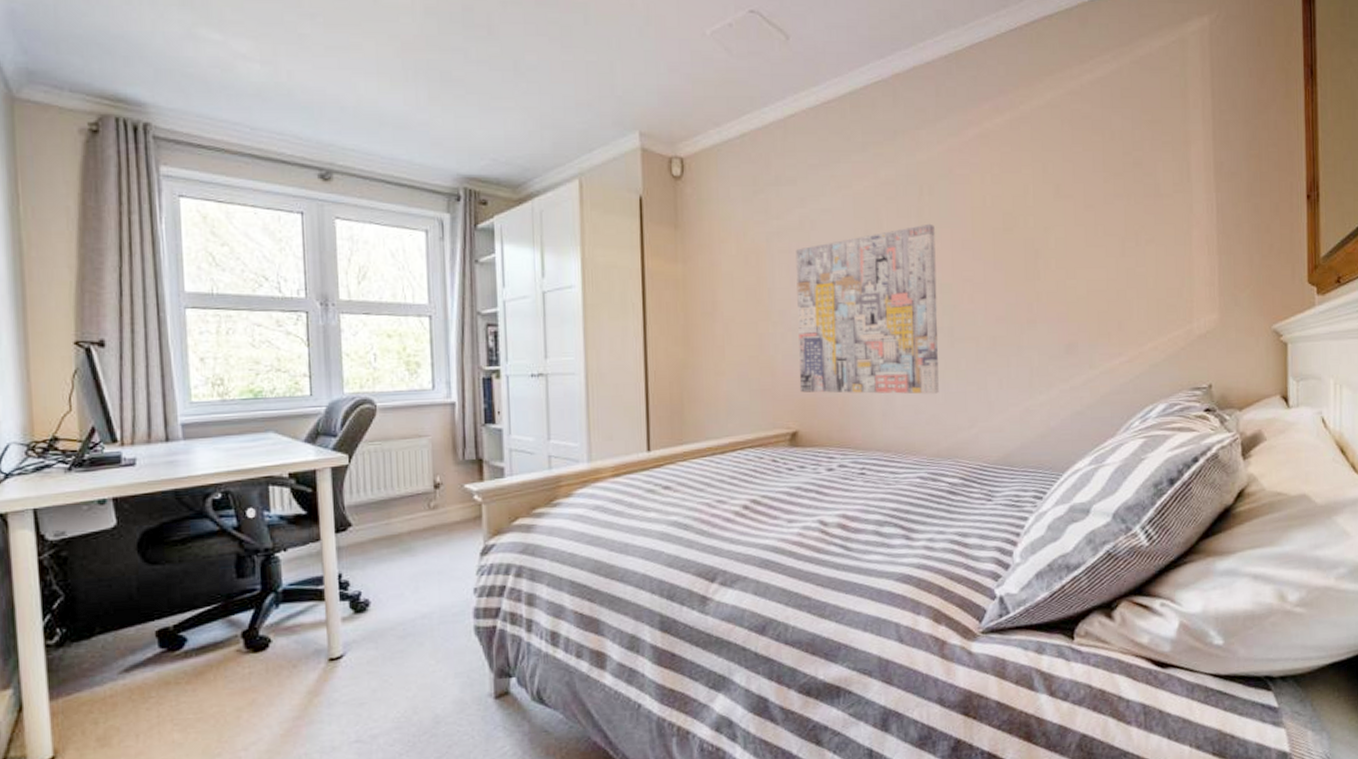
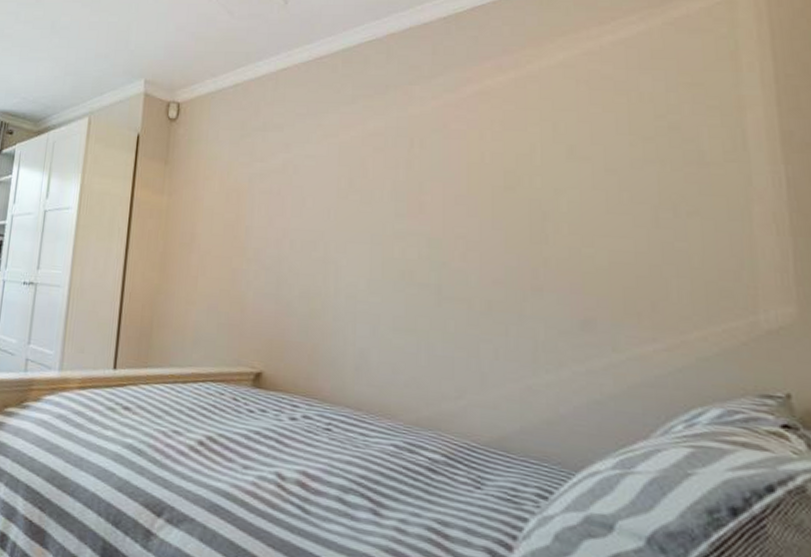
wall art: present [795,223,939,394] -> none [269,176,425,355]

